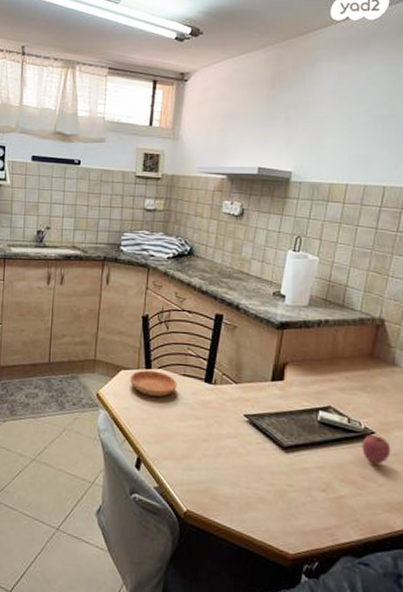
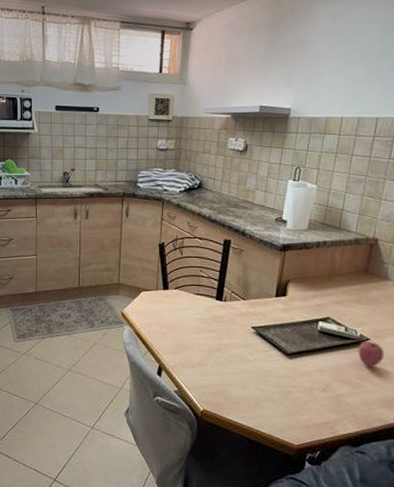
saucer: present [130,370,177,397] -> none [150,291,192,313]

